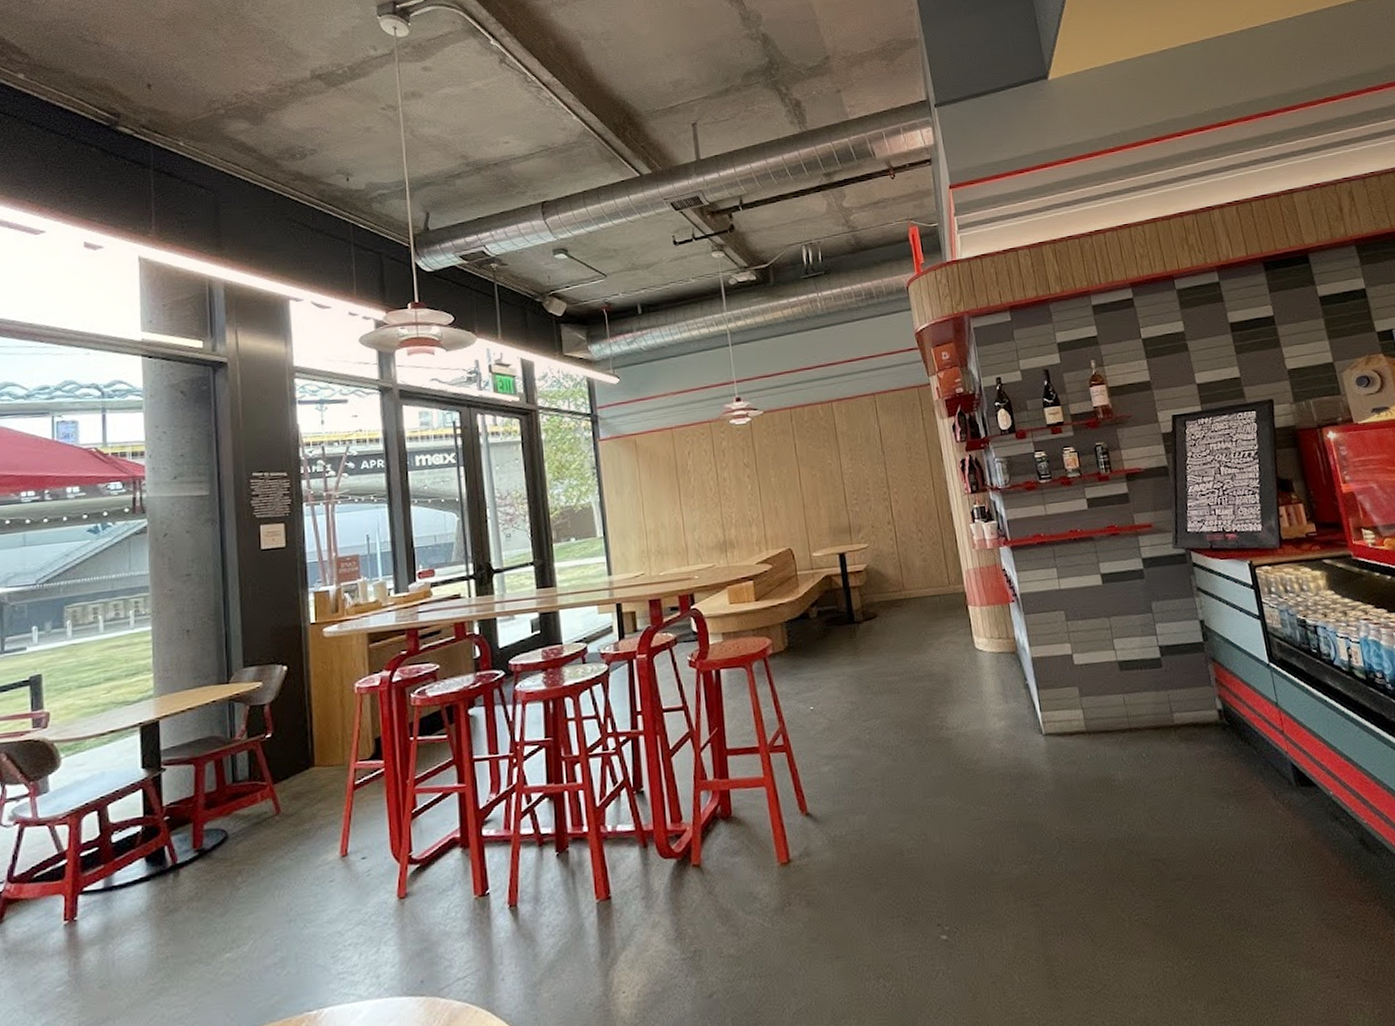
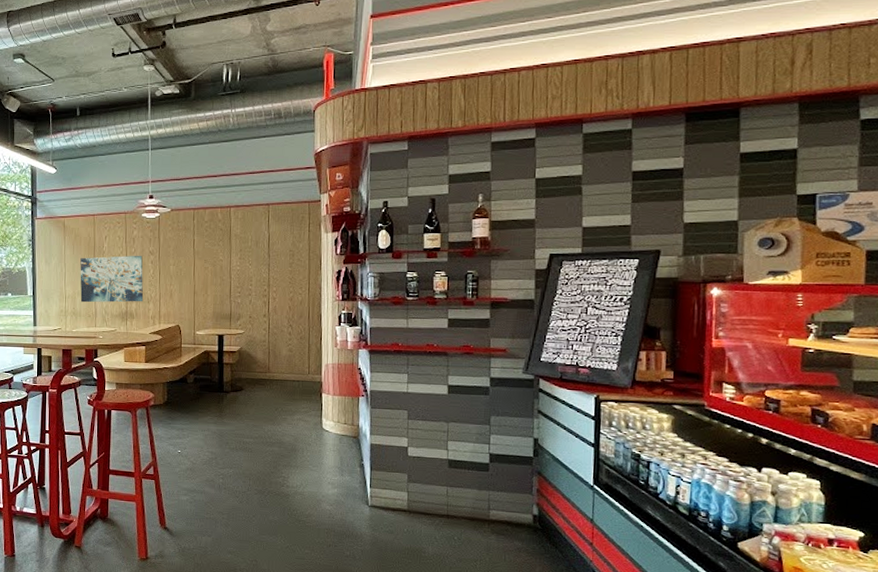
wall art: none [660,469,744,537] -> present [80,255,144,303]

